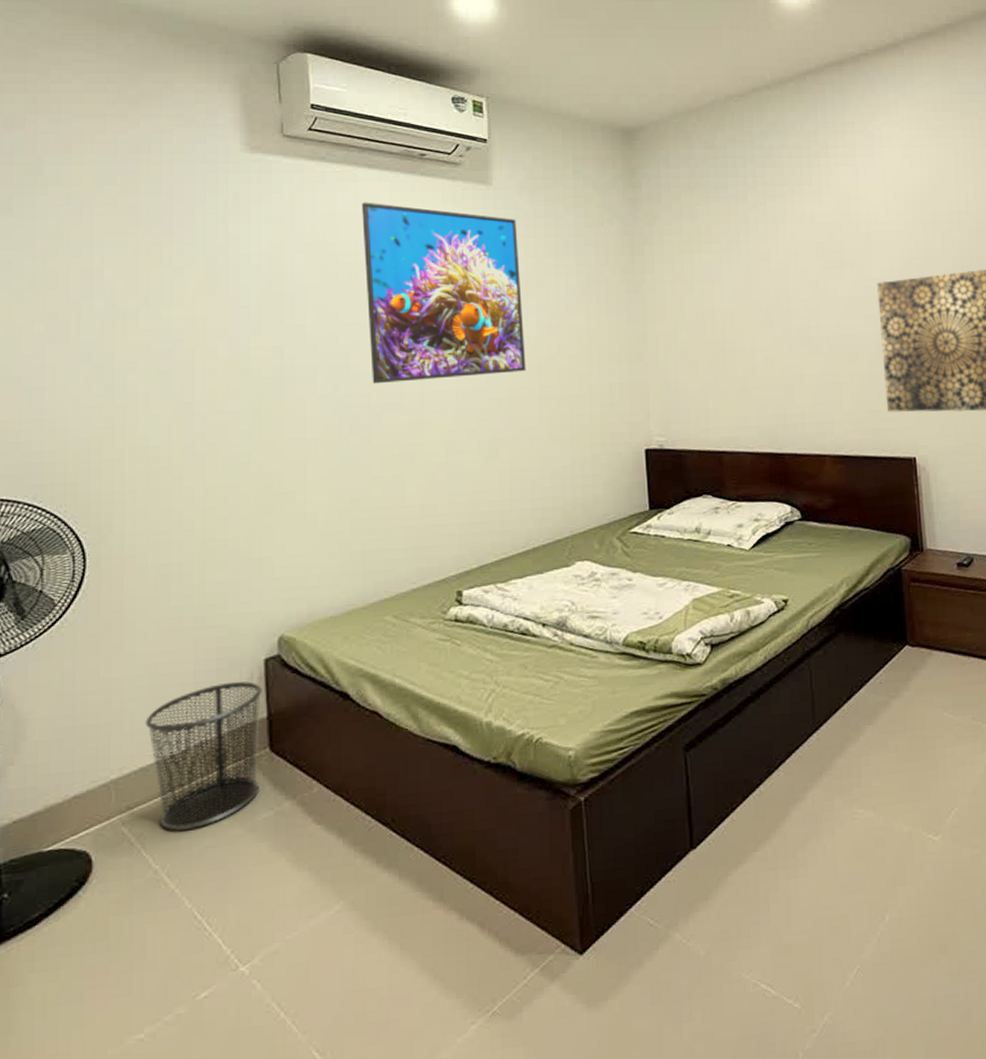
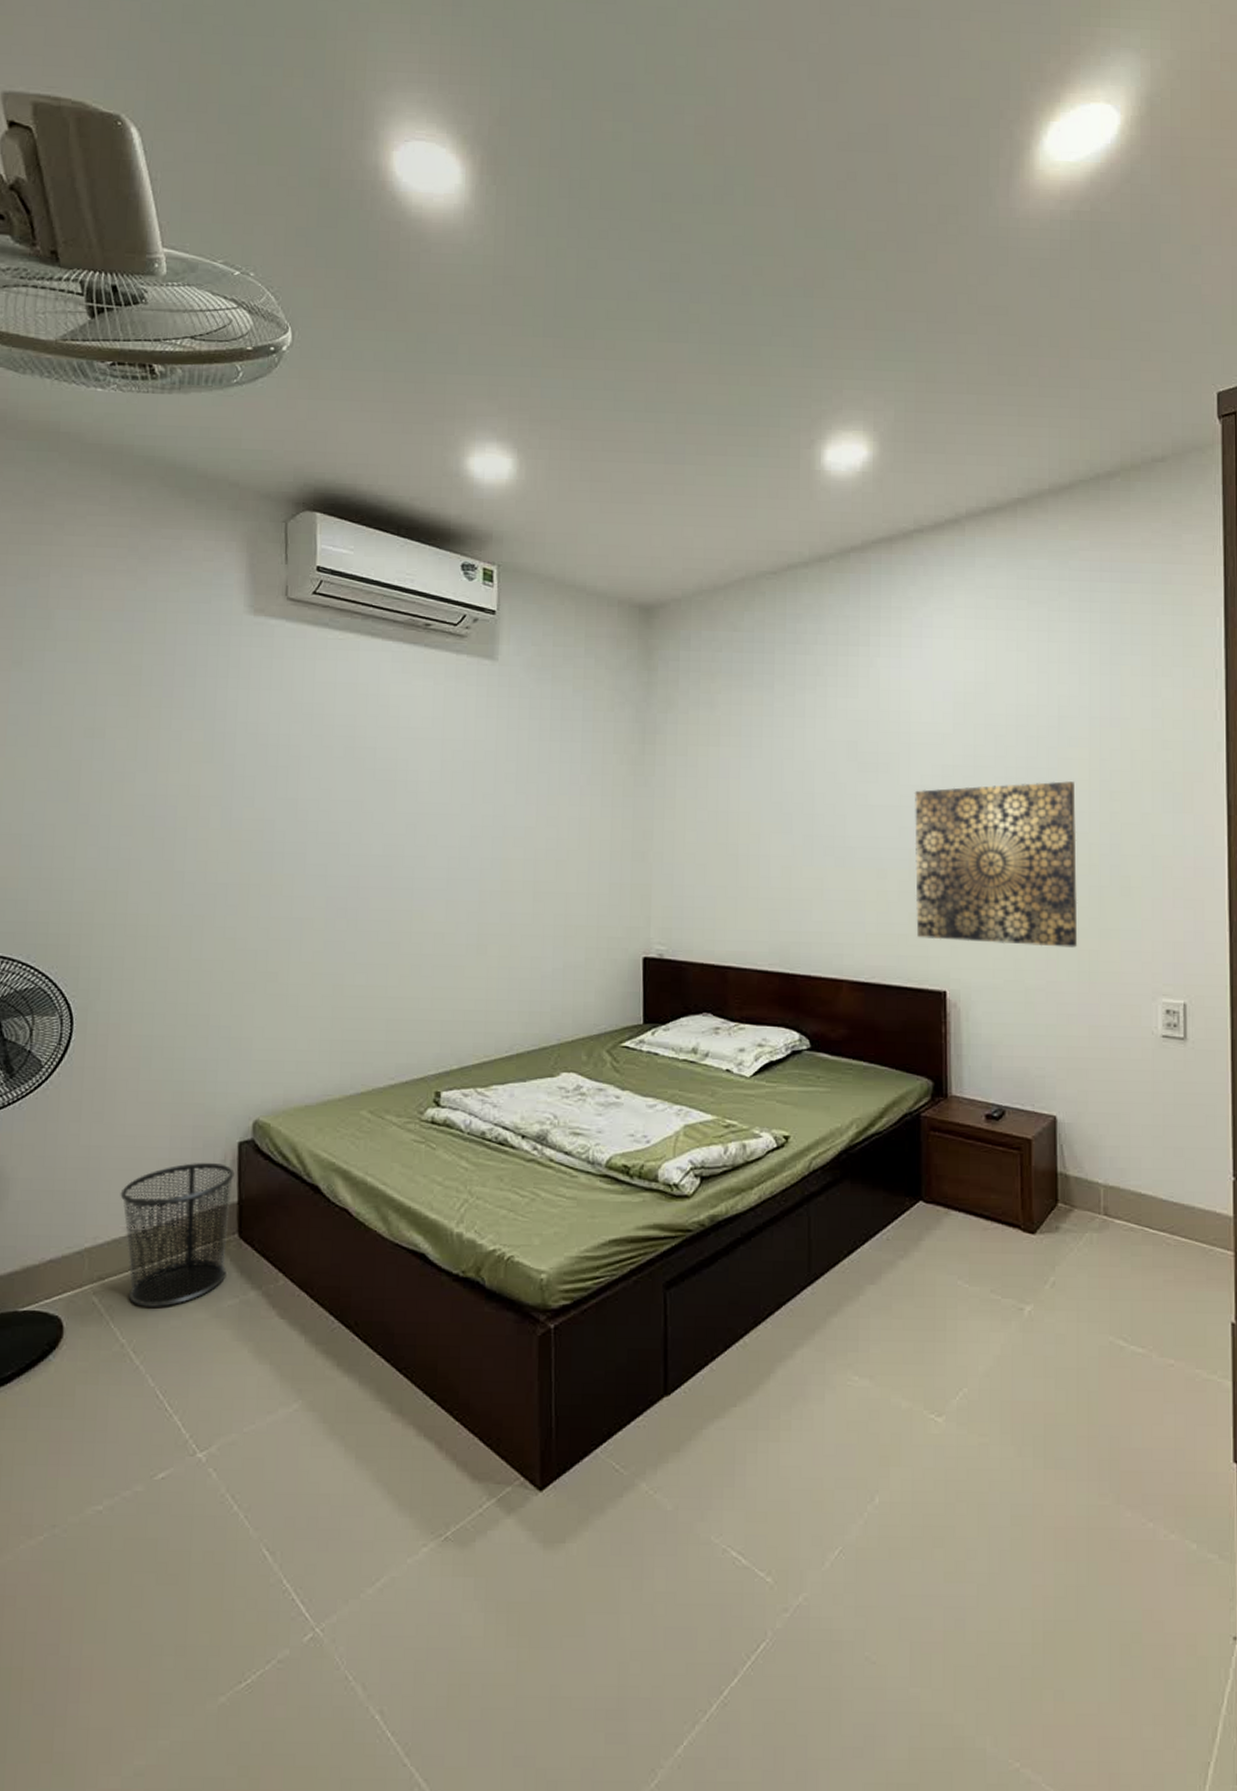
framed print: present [362,202,526,384] -> none [361,672,522,866]

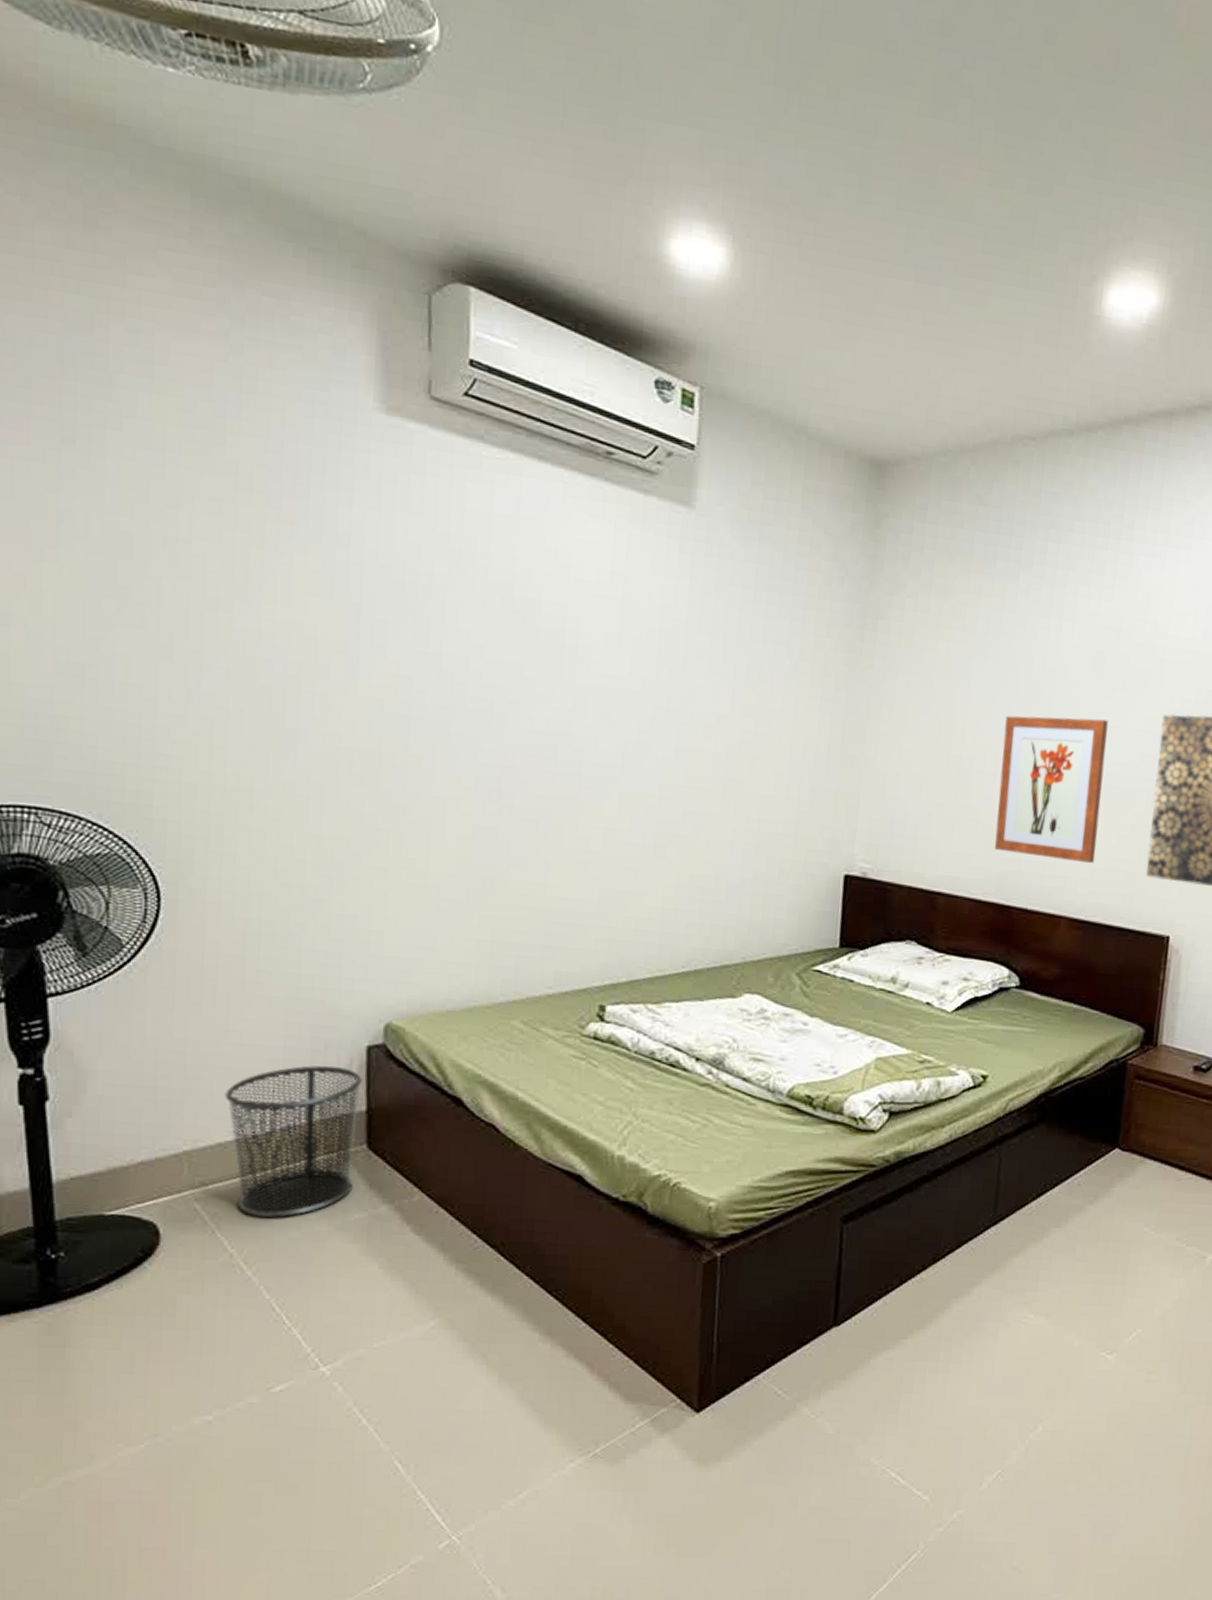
wall art: none [774,800,868,930] -> present [994,715,1108,864]

